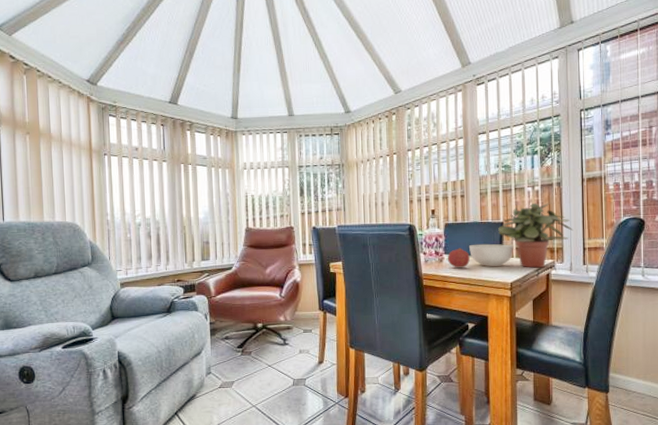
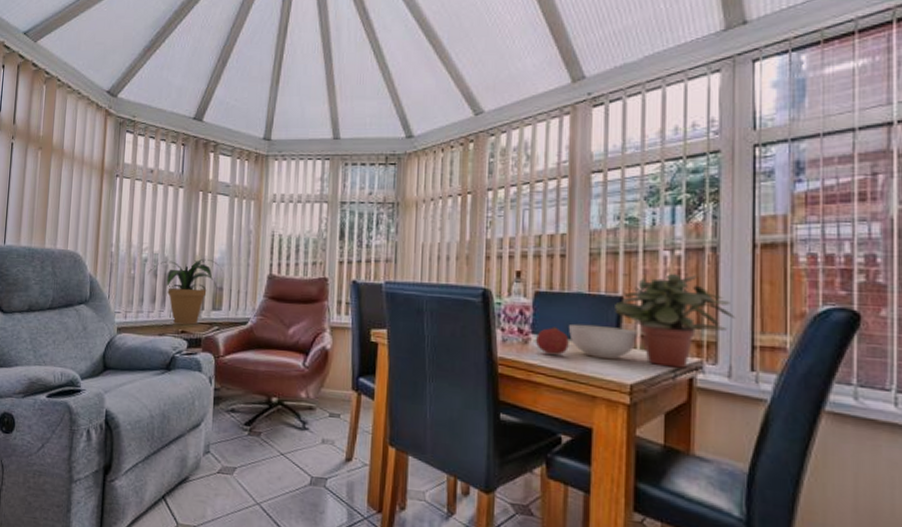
potted plant: none [142,219,208,276] -> present [147,258,223,326]

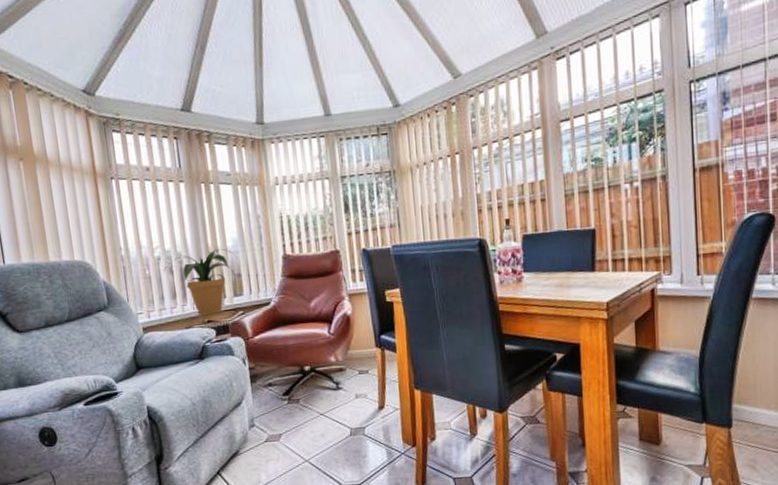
fruit: present [535,327,569,356] -> none [527,263,555,289]
bowl: present [569,323,638,360] -> none [554,255,609,285]
potted plant: present [615,273,736,368] -> none [589,202,684,283]

